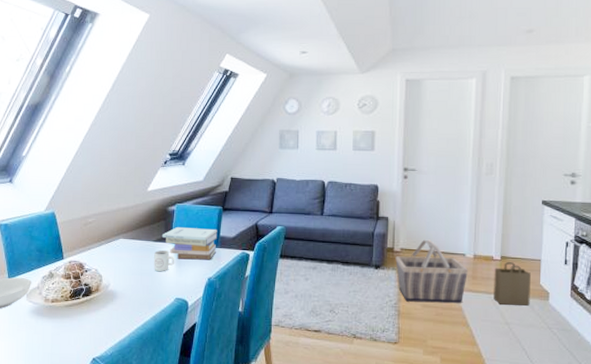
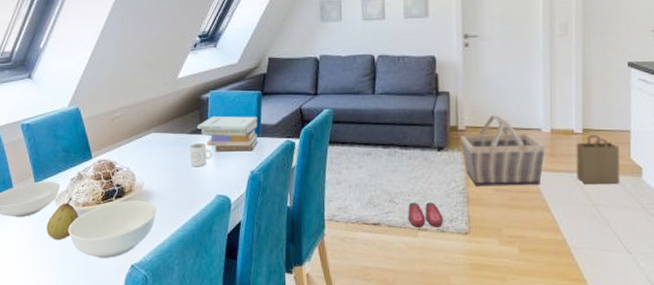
fruit: none [16,294,48,333] -> present [46,198,79,241]
bowl: none [36,298,120,351] -> present [68,200,156,258]
slippers: none [346,313,376,336] -> present [408,202,443,227]

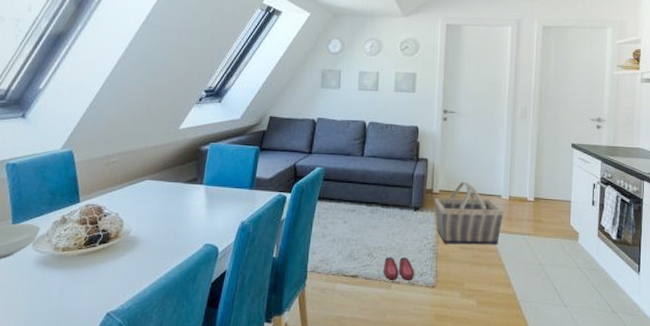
fruit: present [46,198,79,241] -> none [18,242,57,286]
bowl: present [68,200,156,258] -> none [42,246,141,305]
mug: present [190,142,213,167] -> none [182,192,206,216]
books: present [196,115,258,152] -> none [192,167,253,203]
shopping bag: present [576,134,620,184] -> none [528,202,562,246]

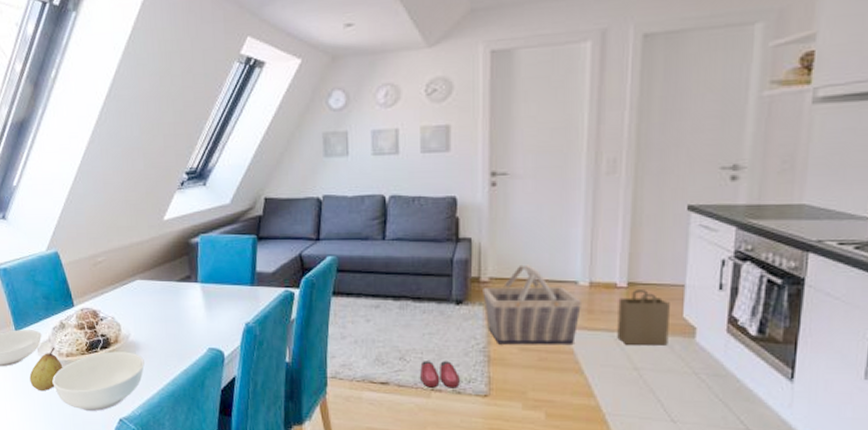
fruit: none [18,242,57,286] -> present [29,348,63,392]
bowl: none [42,246,141,305] -> present [52,351,145,411]
shopping bag: none [528,202,562,246] -> present [617,288,670,345]

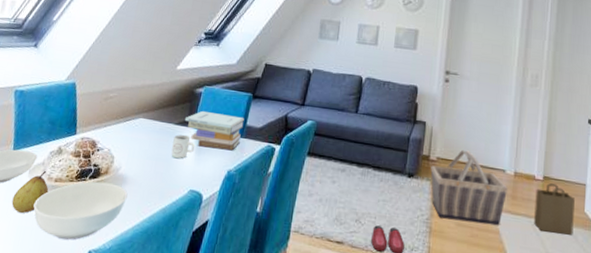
mug: none [179,291,205,318] -> present [171,134,196,159]
books: none [185,262,253,302] -> present [184,110,245,151]

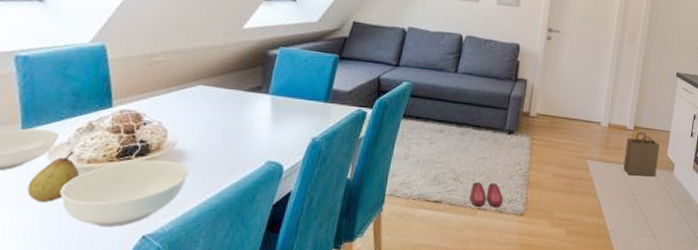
mug: present [171,134,196,159] -> none [241,101,272,129]
books: present [184,110,245,151] -> none [256,74,330,117]
basket: present [430,149,508,226] -> none [530,105,602,174]

